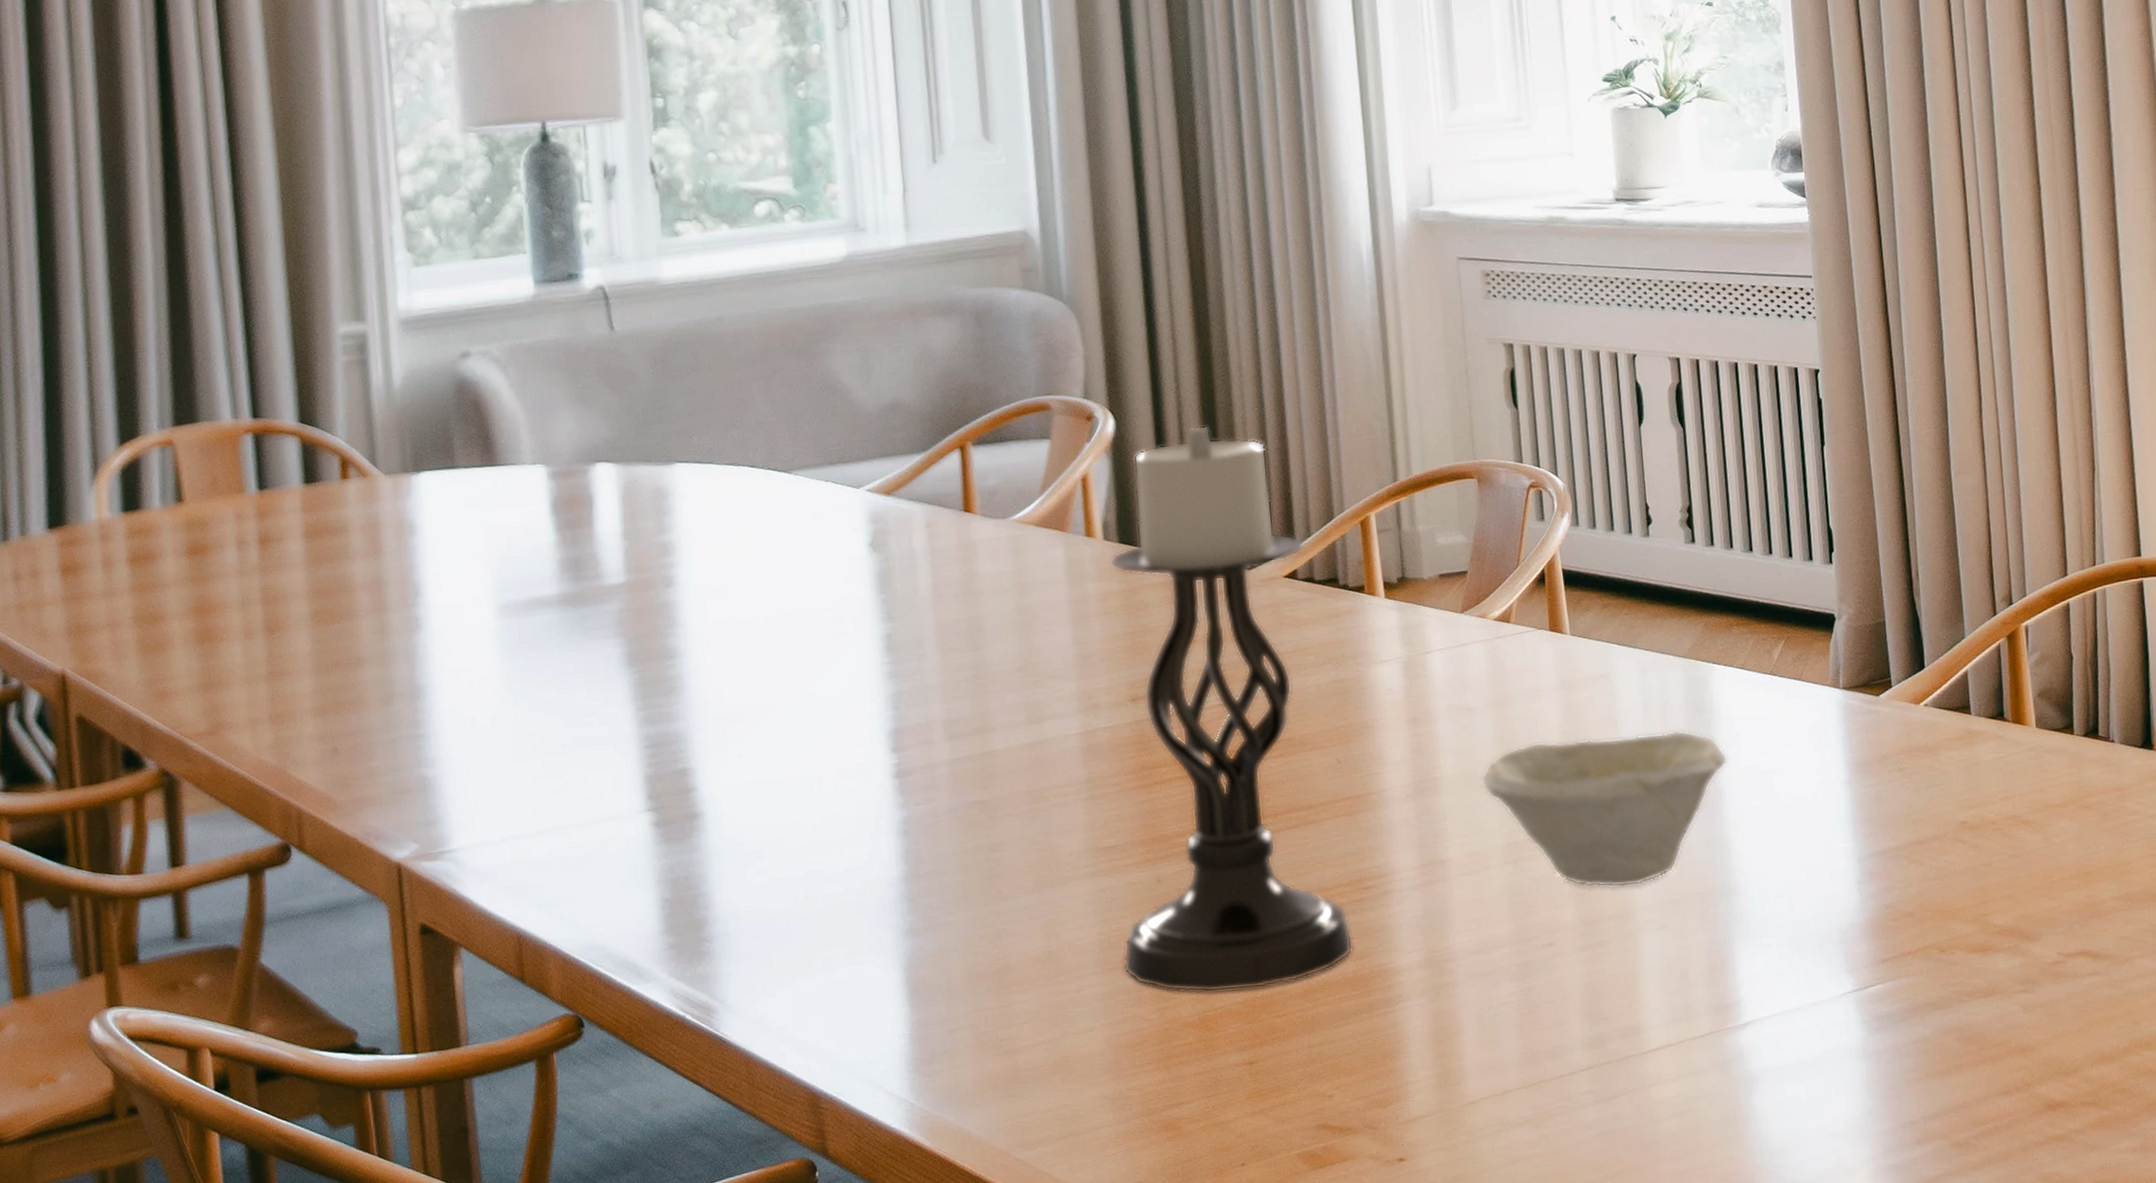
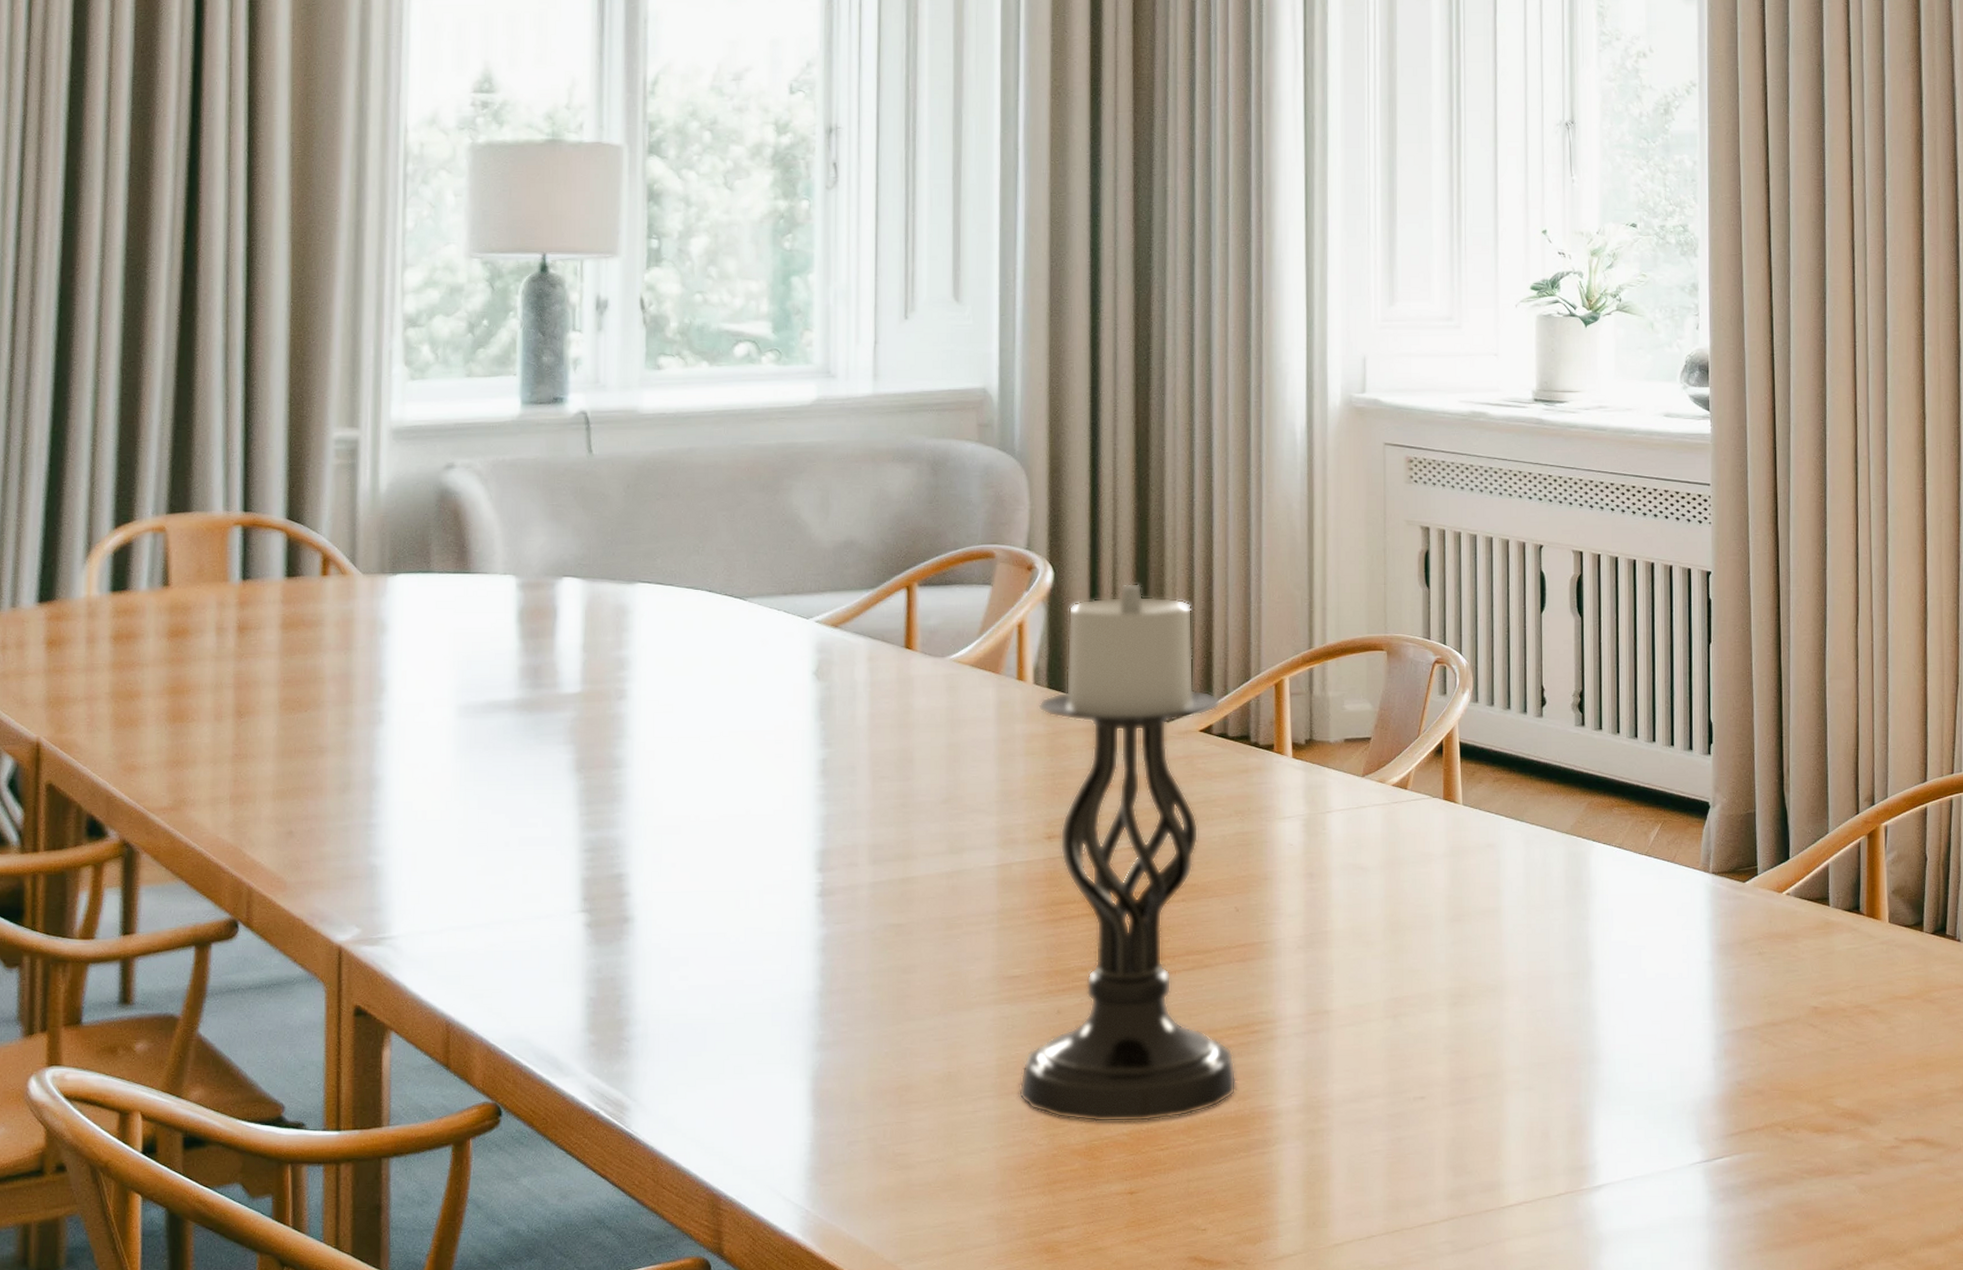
bowl: present [1481,730,1728,888] -> none [1369,902,1601,1048]

